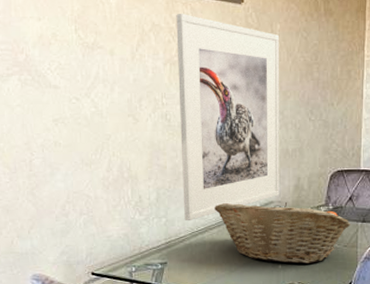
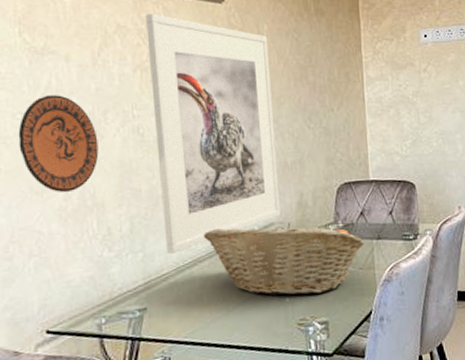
decorative plate: none [73,84,134,166] -> present [18,95,99,193]

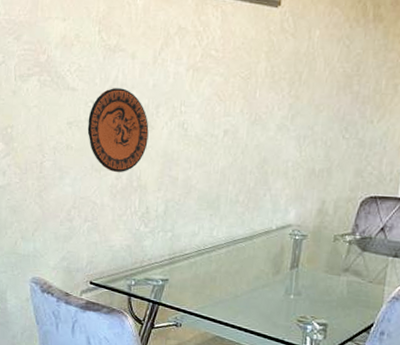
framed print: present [145,13,281,254] -> none [191,16,318,237]
fruit basket: present [202,223,365,296] -> none [224,222,380,297]

